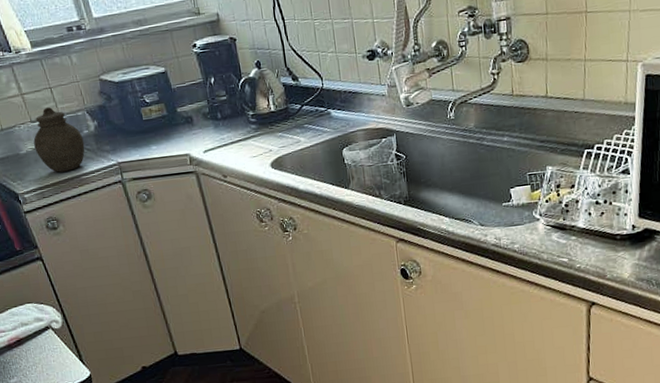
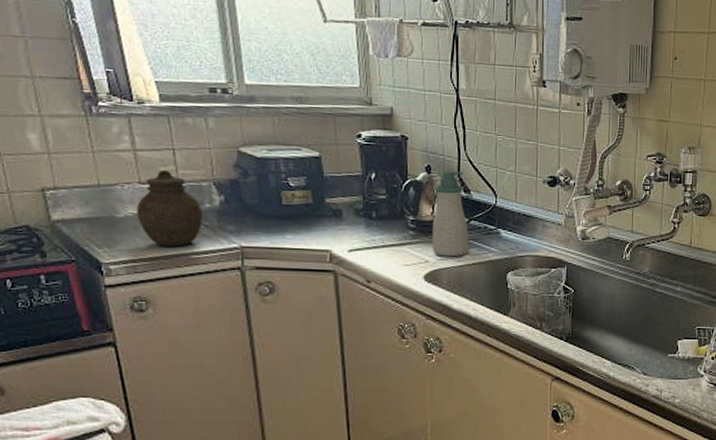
soap bottle: none [266,61,306,144] -> present [432,171,470,257]

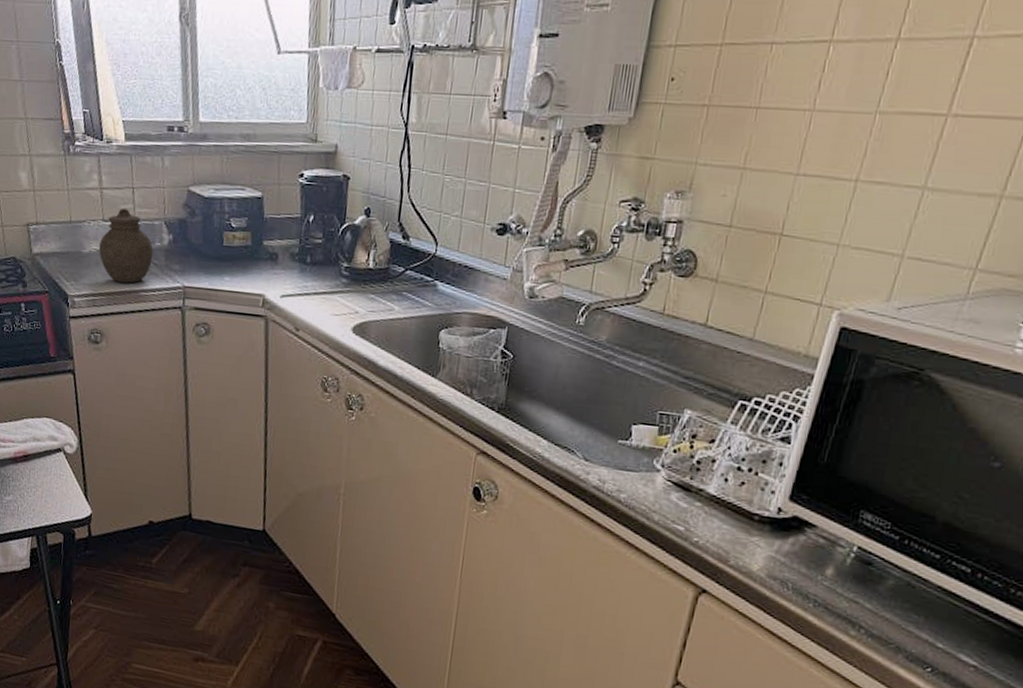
soap bottle: present [432,171,470,257] -> none [364,214,405,309]

